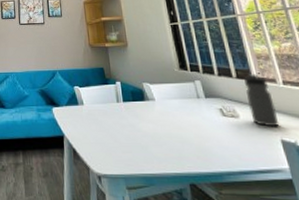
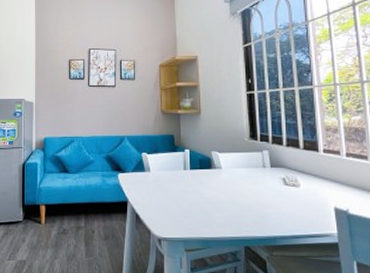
water bottle: present [244,74,280,127] -> none [309,146,336,196]

